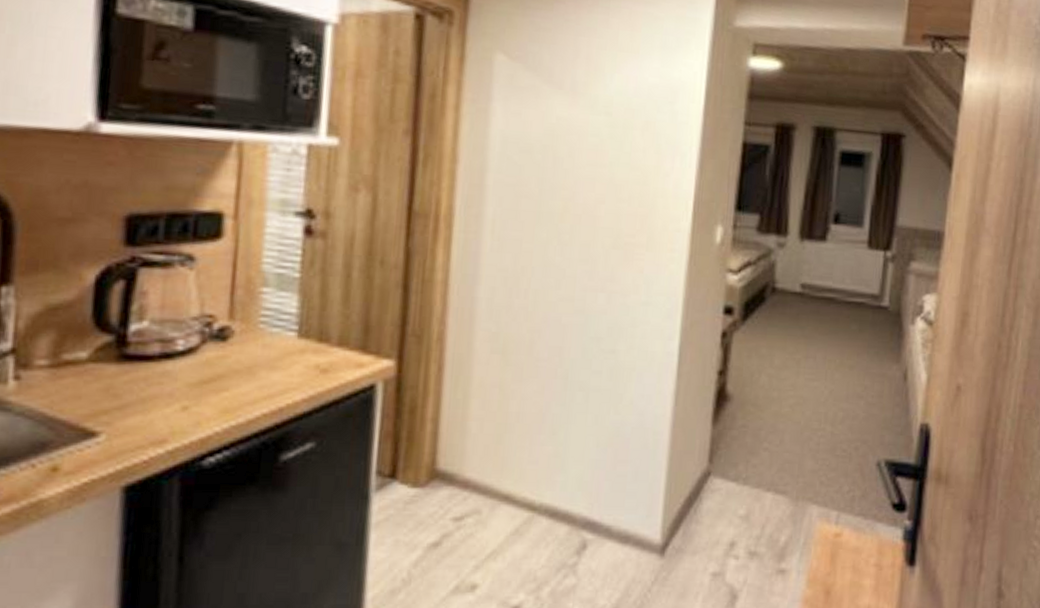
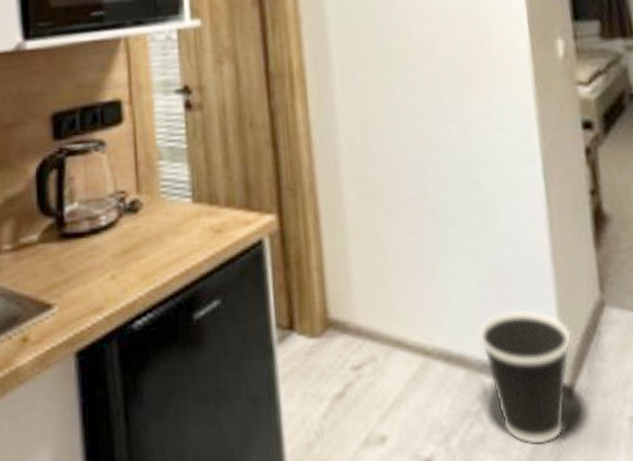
wastebasket: none [587,473,675,596] -> present [477,309,572,446]

